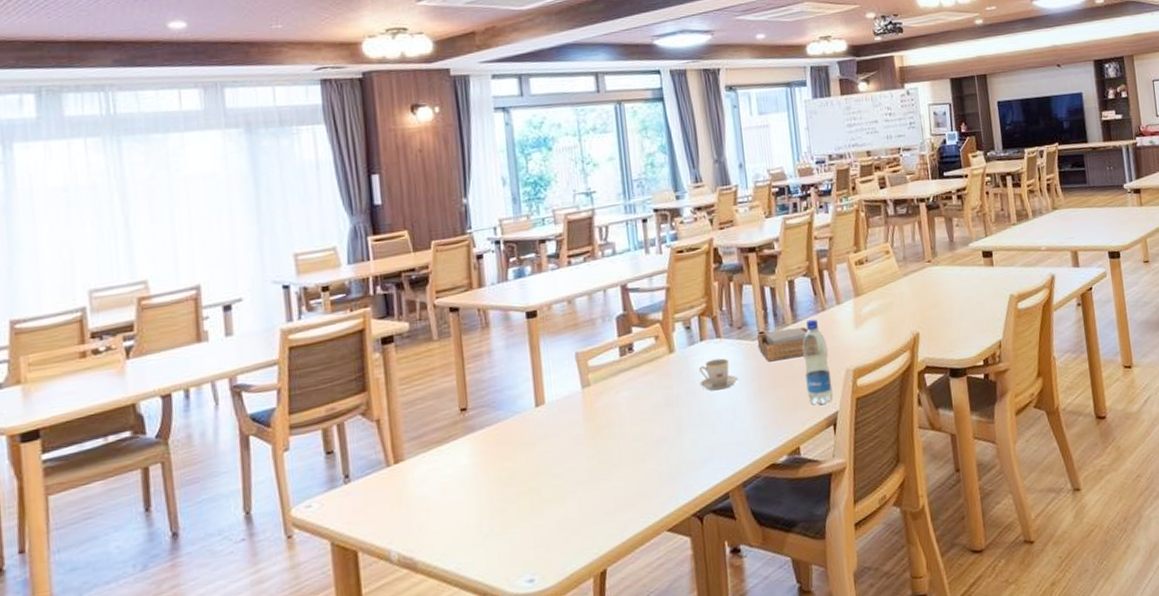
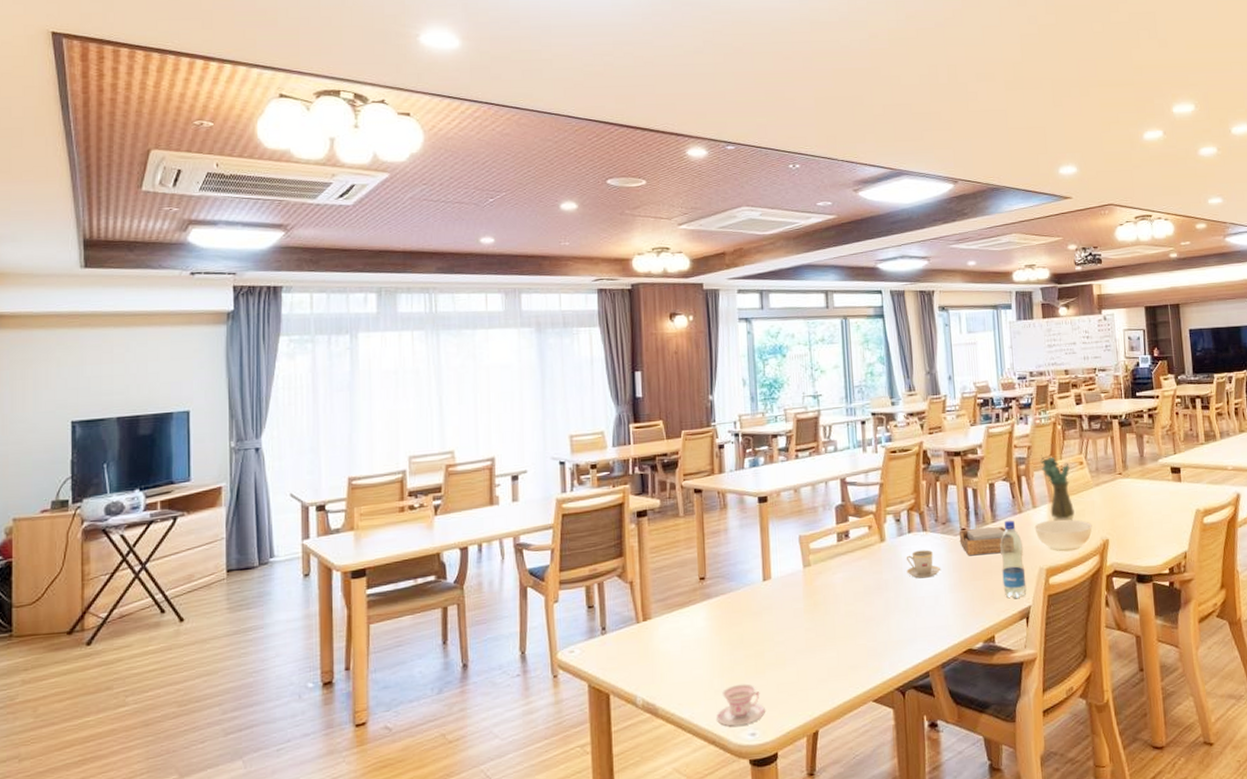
teacup: none [487,524,544,575] -> present [717,684,765,726]
bowl: none [839,314,902,350] -> present [1034,519,1092,552]
vase: none [843,245,882,317] -> present [1040,455,1075,521]

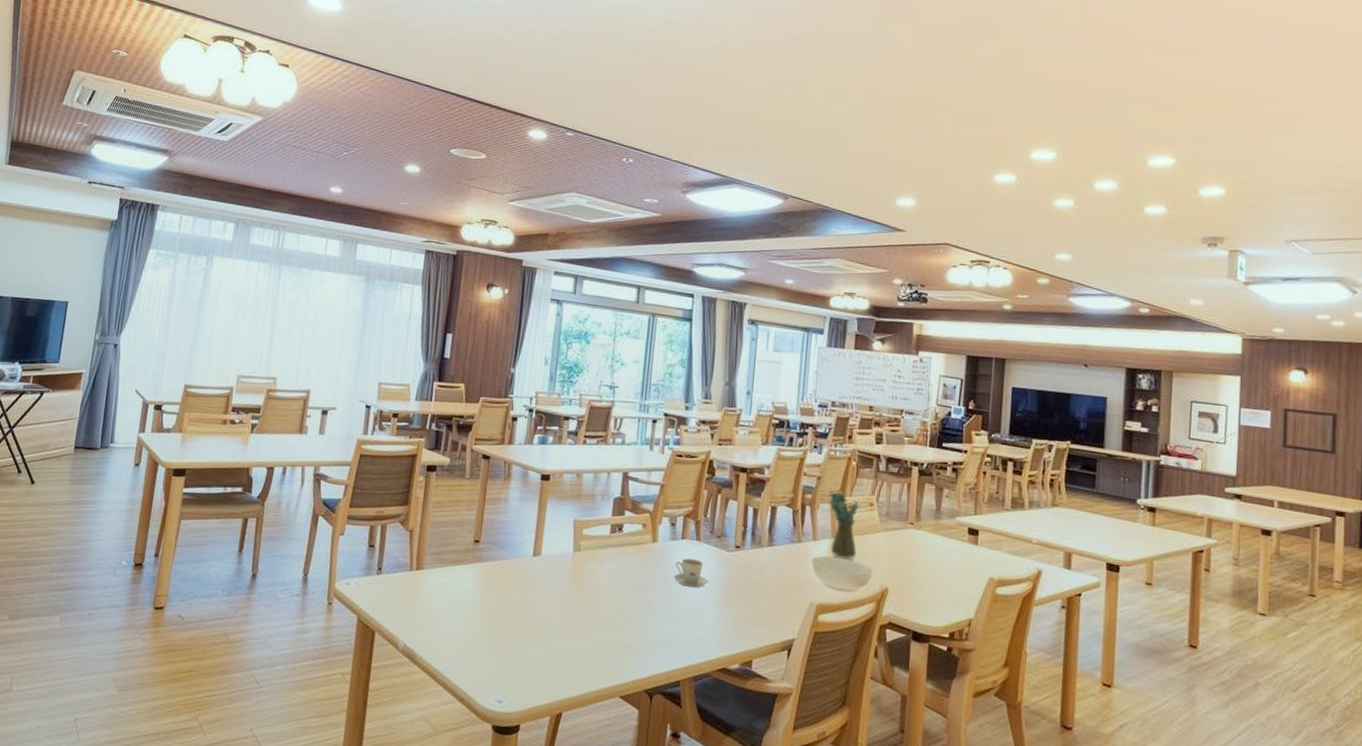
teacup: present [717,684,765,726] -> none [468,650,515,691]
napkin holder: present [959,526,1005,556] -> none [731,547,781,579]
bottle: present [1000,520,1027,599] -> none [769,547,796,629]

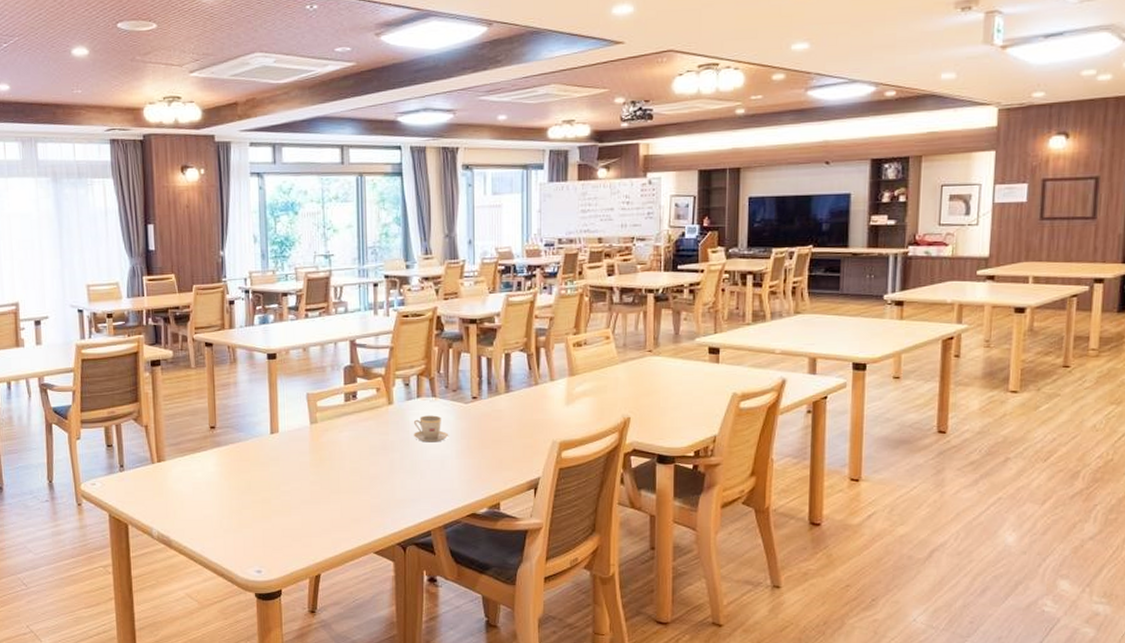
bowl: present [811,556,873,593] -> none [550,394,614,427]
vase: present [828,488,859,562] -> none [562,327,595,397]

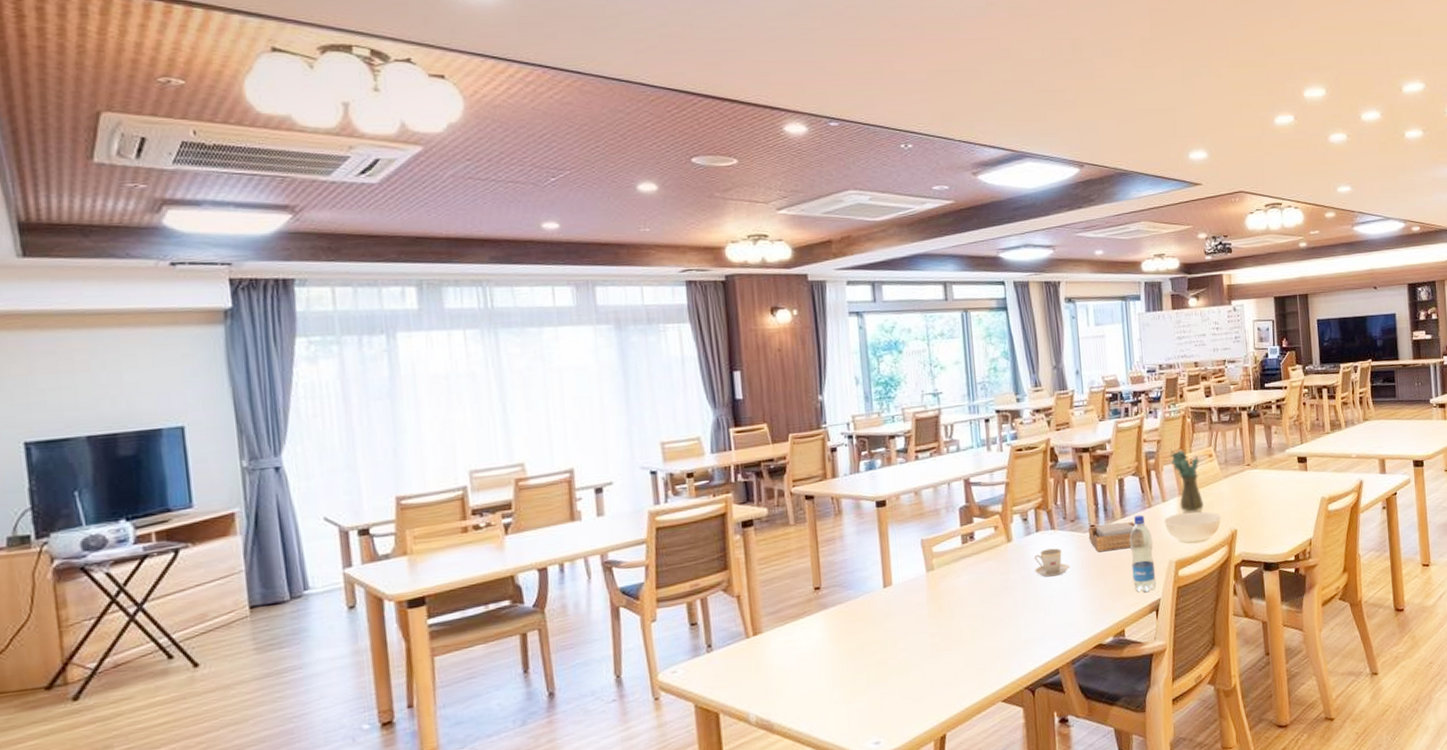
napkin holder: none [469,397,519,424] -> present [1088,521,1135,552]
bottle: none [512,391,537,470] -> present [1129,514,1156,593]
bowl: none [550,394,614,427] -> present [1164,511,1221,544]
vase: none [562,327,595,397] -> present [1170,448,1204,514]

